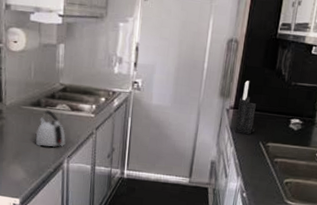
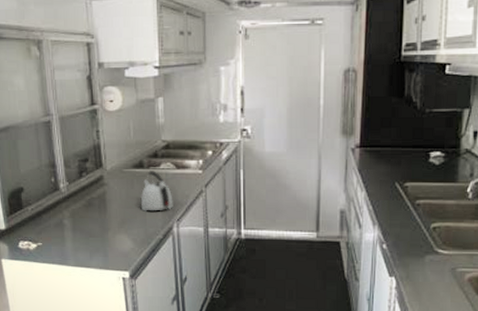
knife block: present [235,81,256,134] -> none [364,114,388,175]

